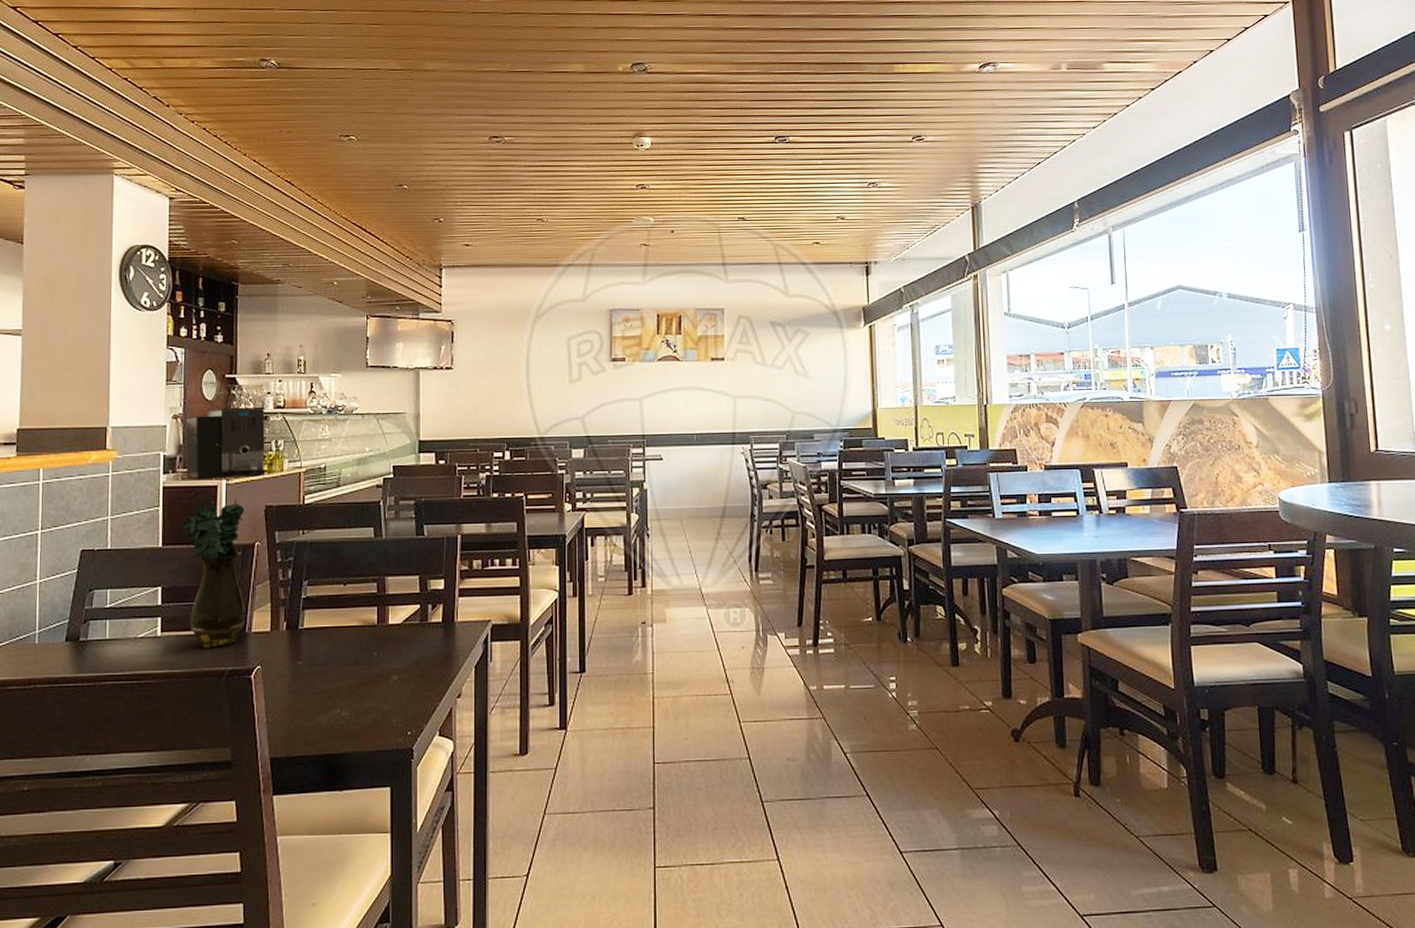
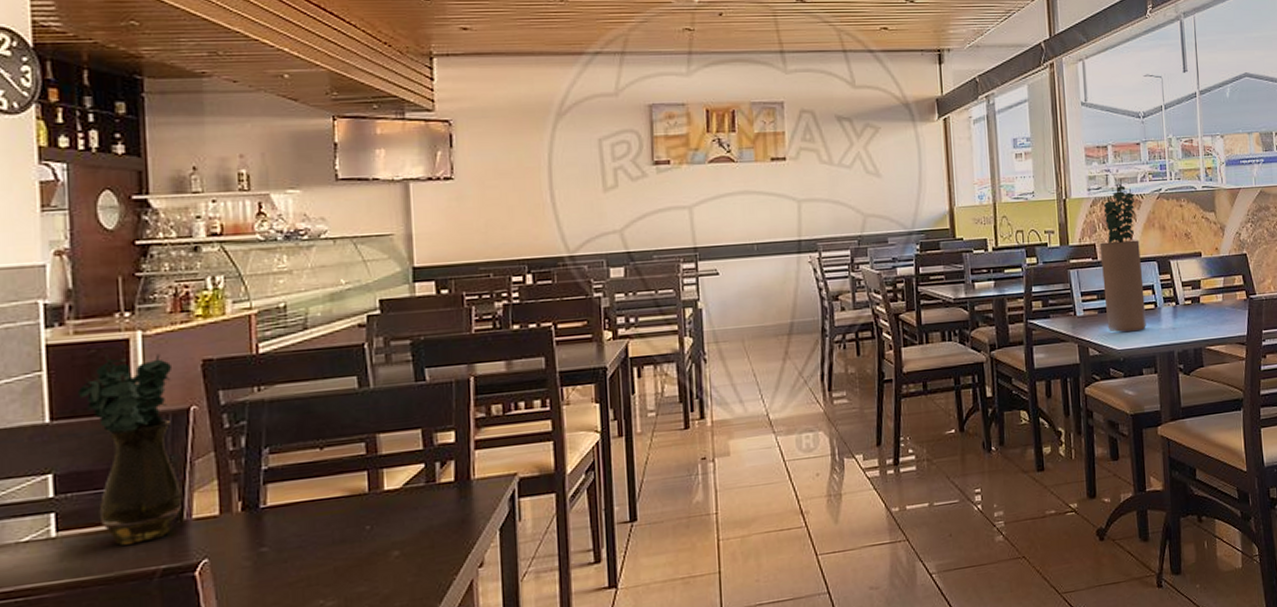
coffee machine: present [185,408,266,480] -> none [75,236,200,334]
vase: none [1020,386,1067,538] -> present [1099,178,1146,333]

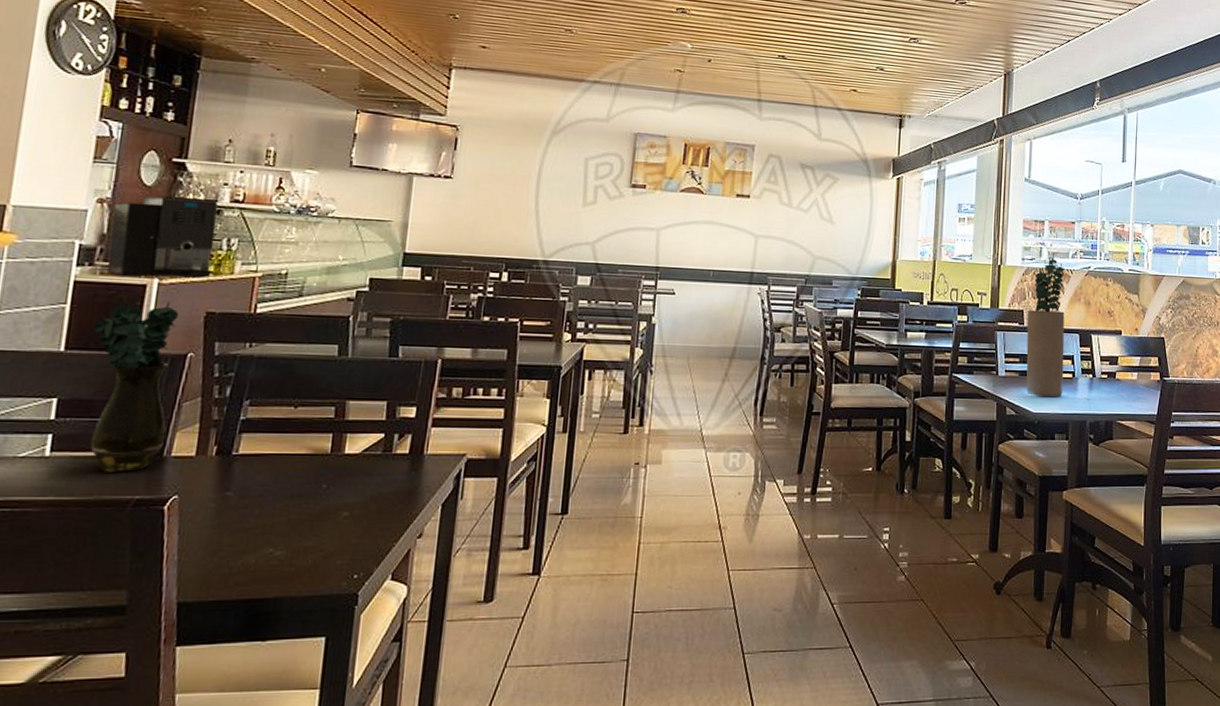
coffee machine: none [75,236,200,334] -> present [107,196,218,278]

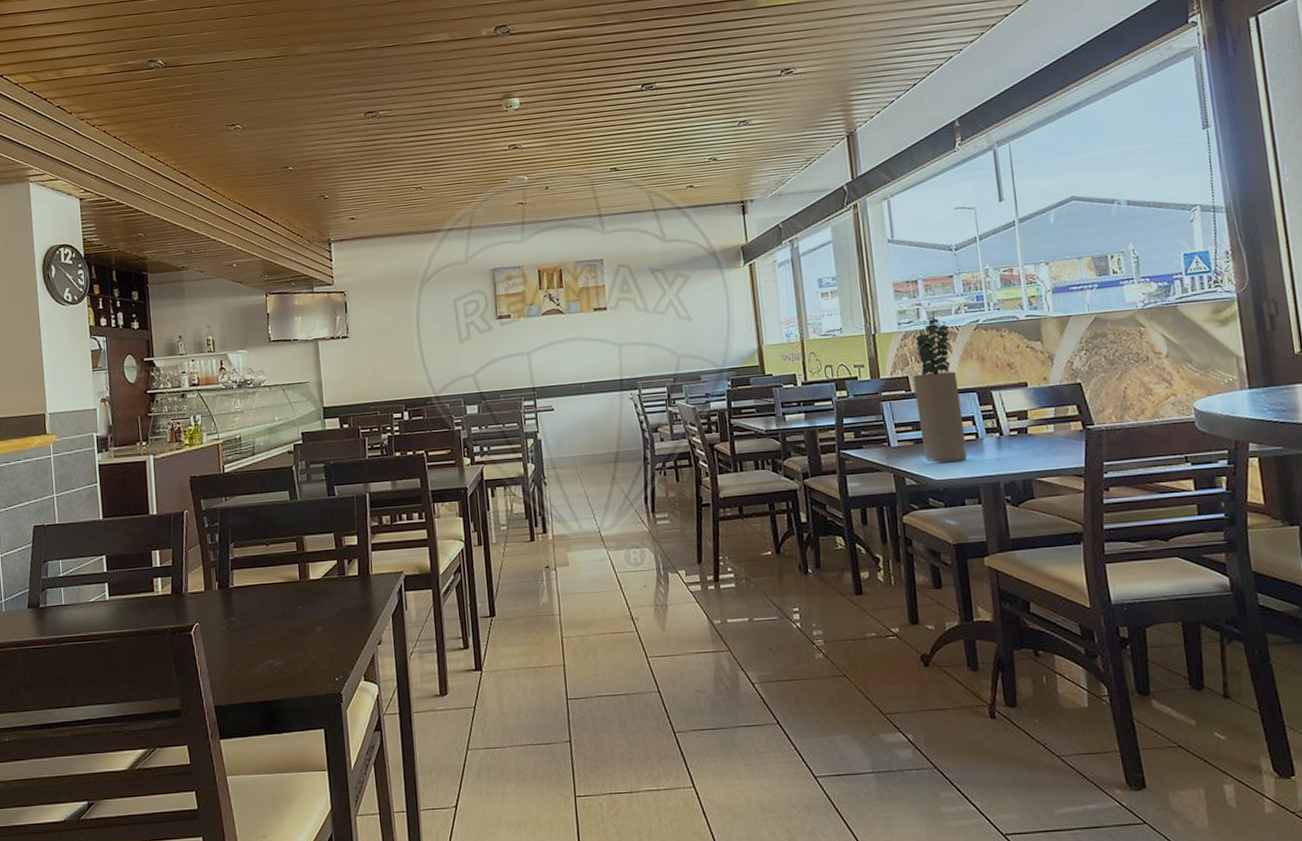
vase: present [90,295,180,472] -> none [117,471,182,609]
coffee machine: present [107,196,218,278] -> none [112,386,188,457]

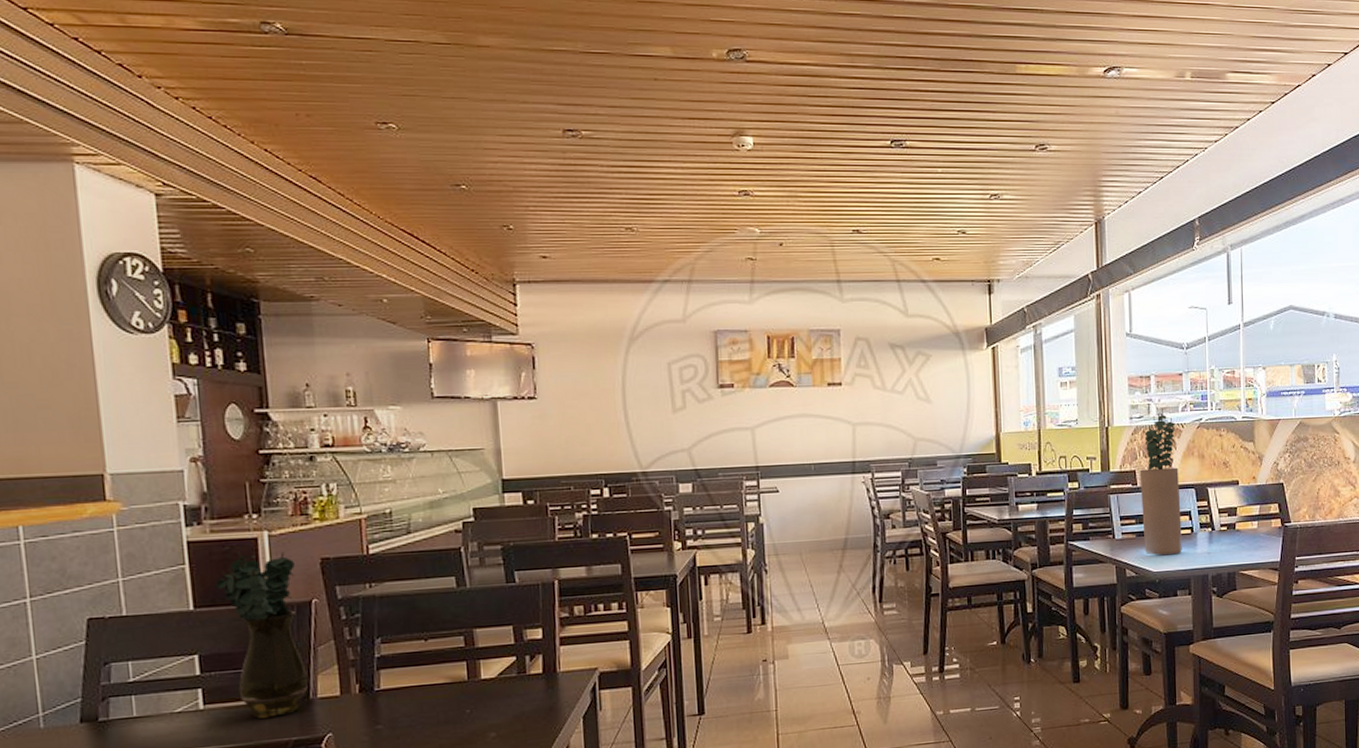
vase: none [117,471,182,609] -> present [215,550,309,719]

